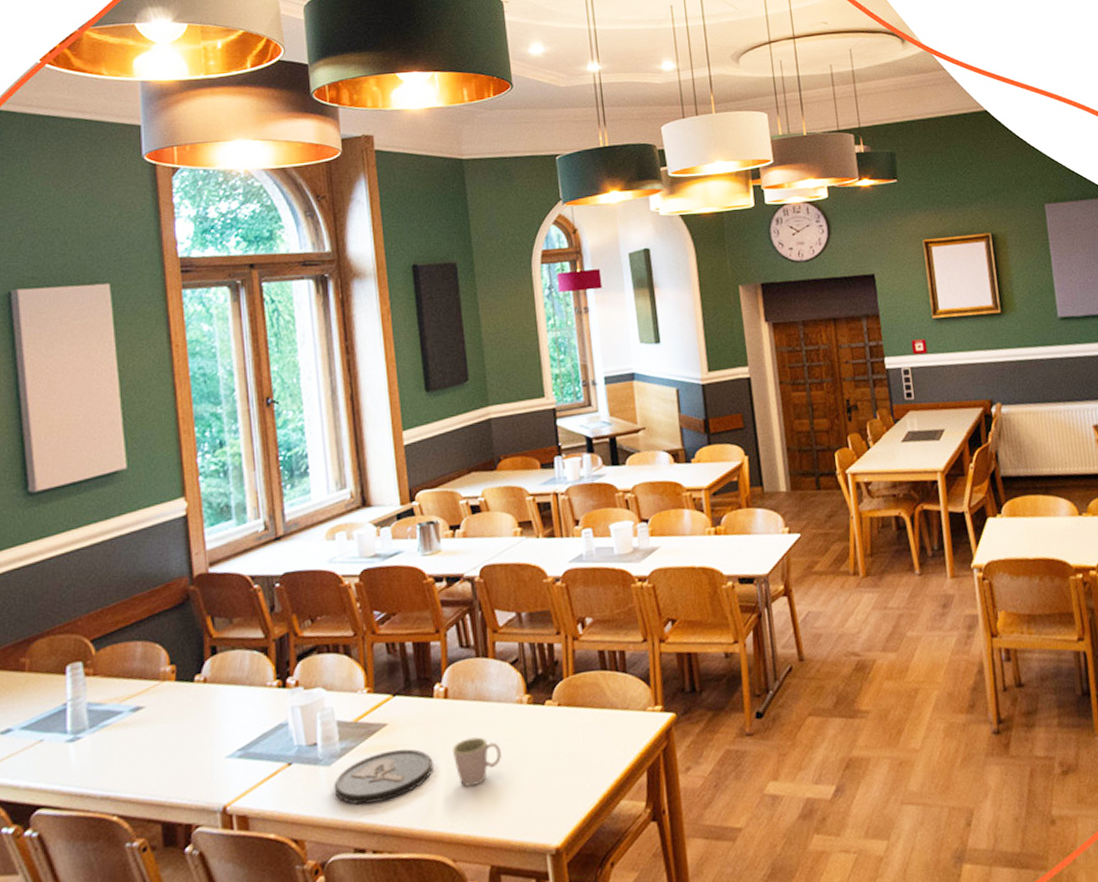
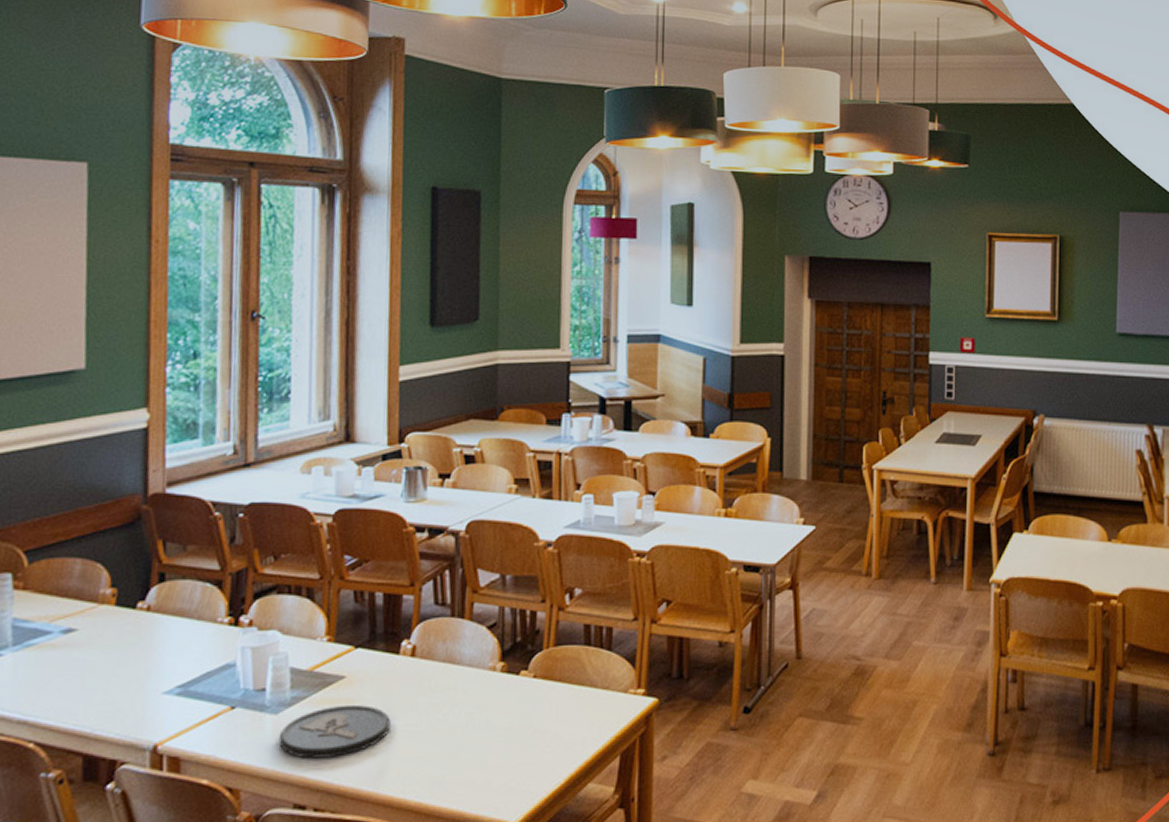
mug: present [453,737,501,787] -> none [413,701,466,752]

